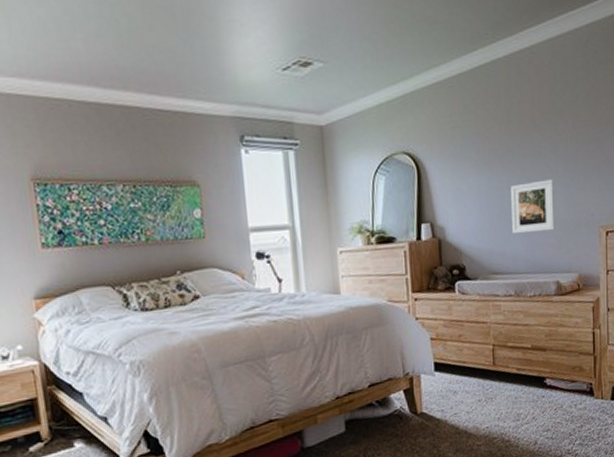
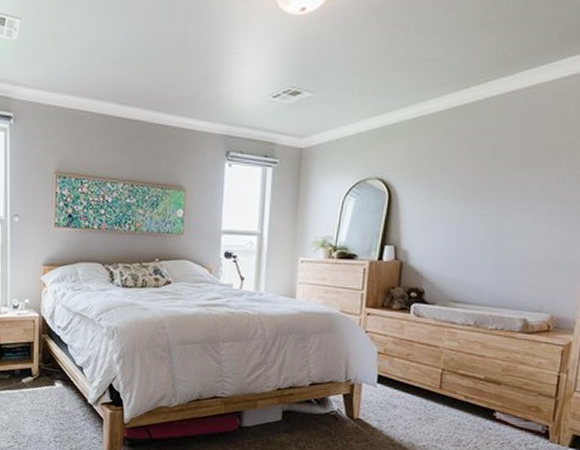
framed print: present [511,179,556,234] -> none [481,218,537,269]

